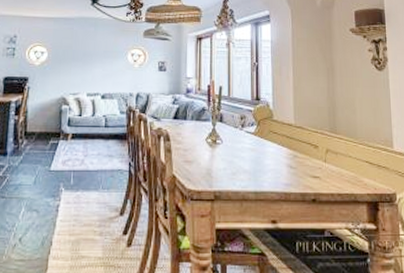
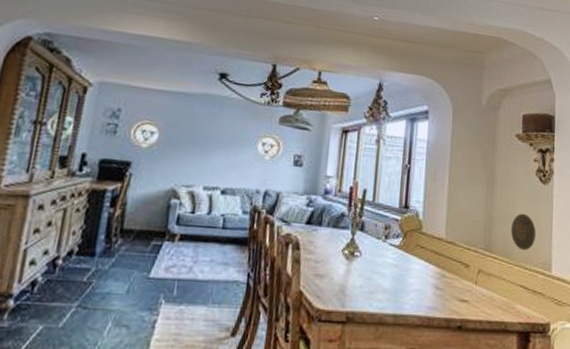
decorative plate: none [352,98,377,130] -> present [510,213,536,250]

